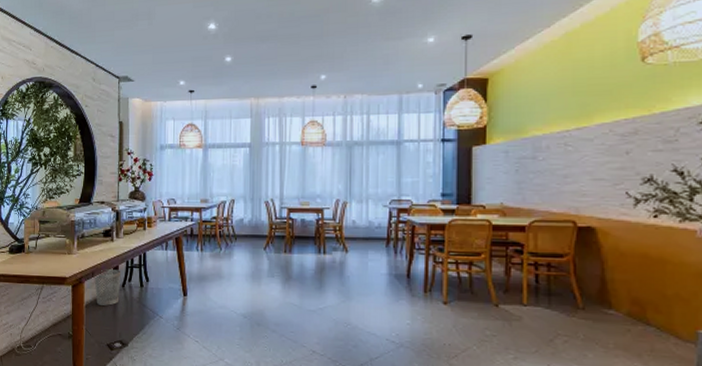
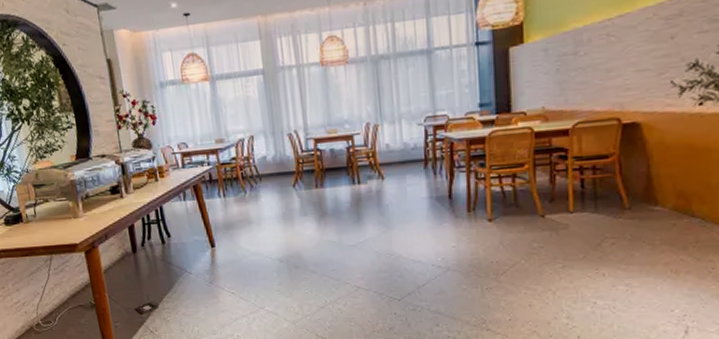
wastebasket: present [94,269,121,306] -> none [108,228,141,269]

